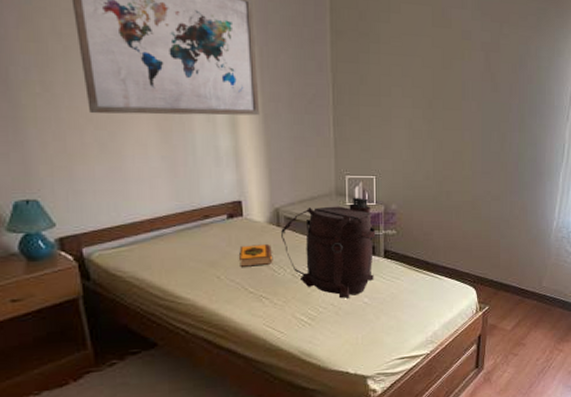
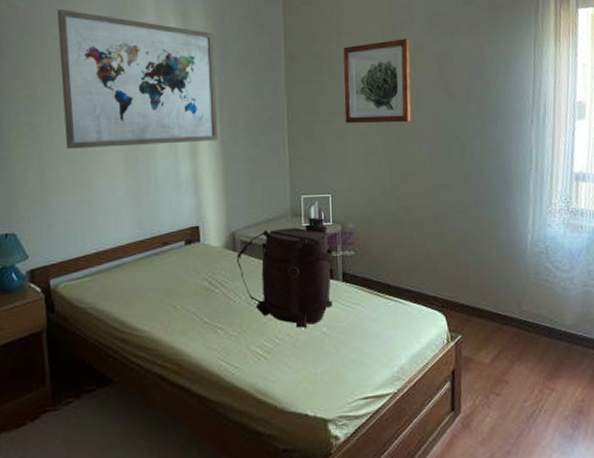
hardback book: present [239,244,273,267] -> none [196,270,229,295]
wall art: none [391,24,459,110] -> present [343,39,412,123]

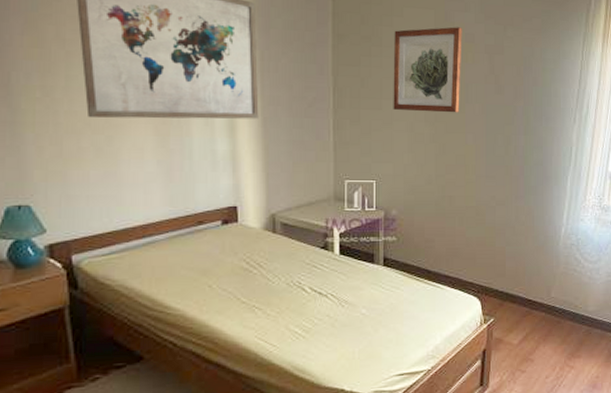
backpack: present [237,217,333,328] -> none [277,202,375,309]

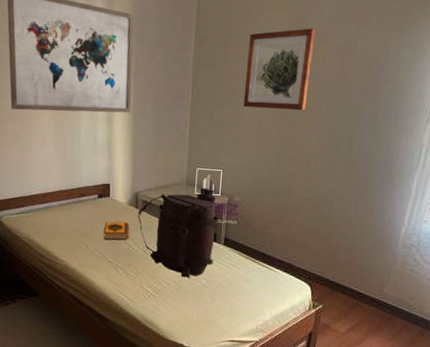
hardback book: none [233,252,268,275] -> present [103,221,130,240]
backpack: none [277,202,375,309] -> present [138,187,219,278]

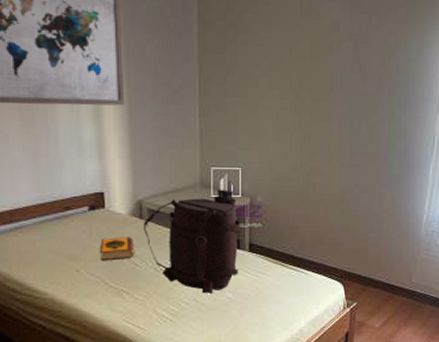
wall art: present [243,28,316,111] -> none [258,15,328,102]

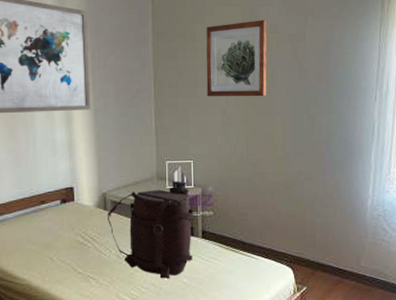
hardback book: present [100,237,135,260] -> none [70,227,100,248]
wall art: none [258,15,328,102] -> present [206,20,267,97]

